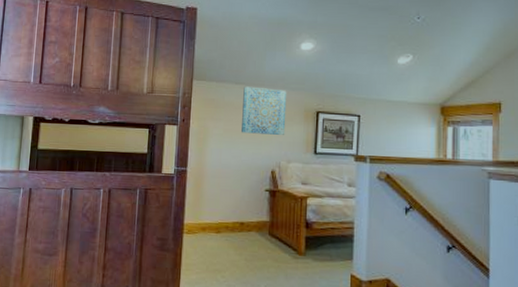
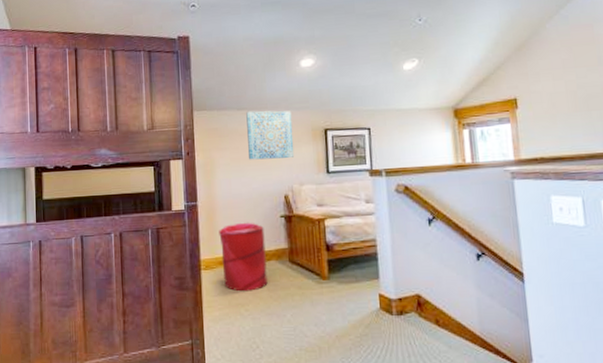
laundry hamper: none [204,192,249,259] -> present [219,222,268,292]

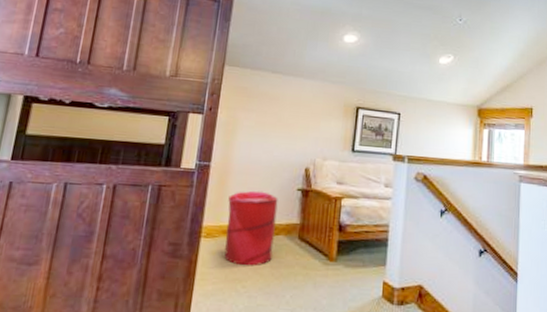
wall art: present [246,110,295,160] -> none [275,76,327,130]

